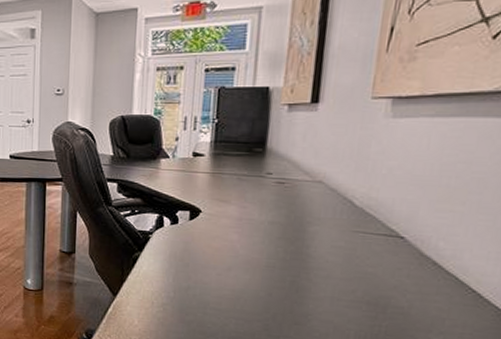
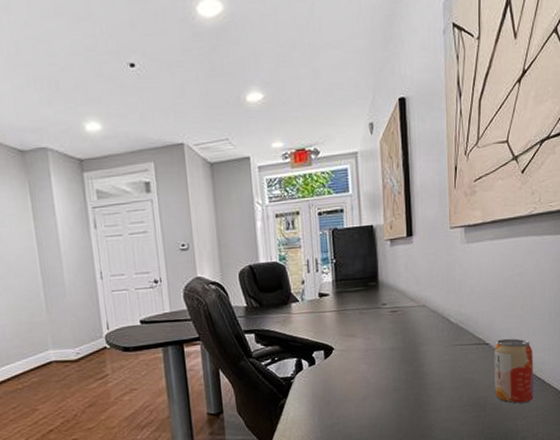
beverage can: none [403,235,470,317] -> present [494,338,533,404]

